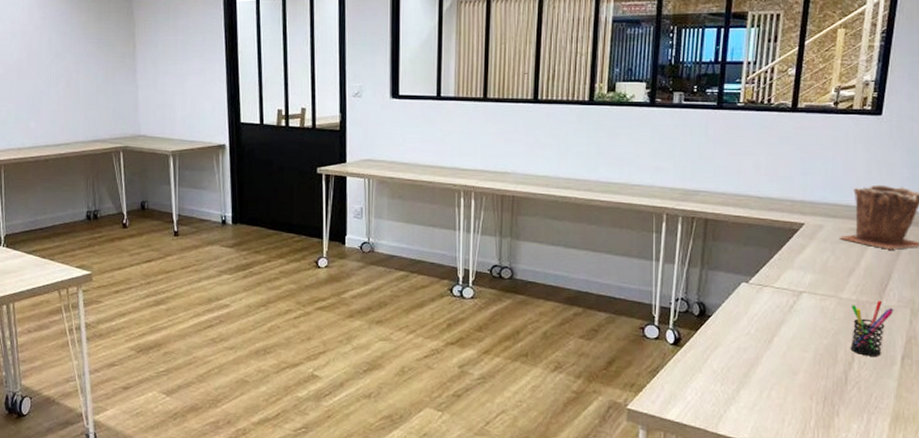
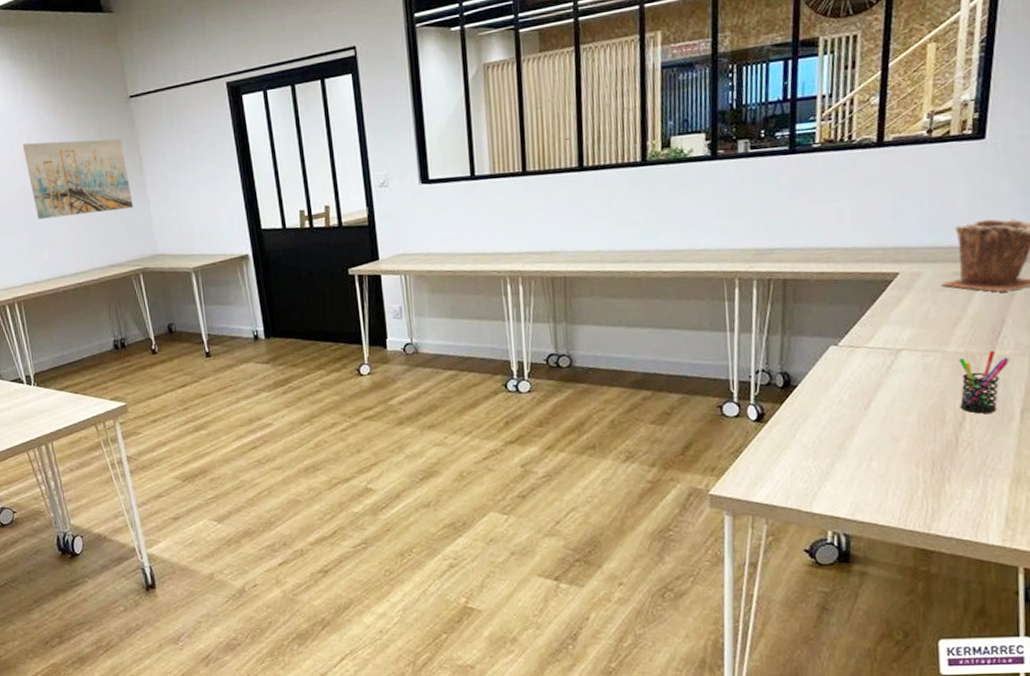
wall art: none [23,18,122,90] -> present [22,138,133,220]

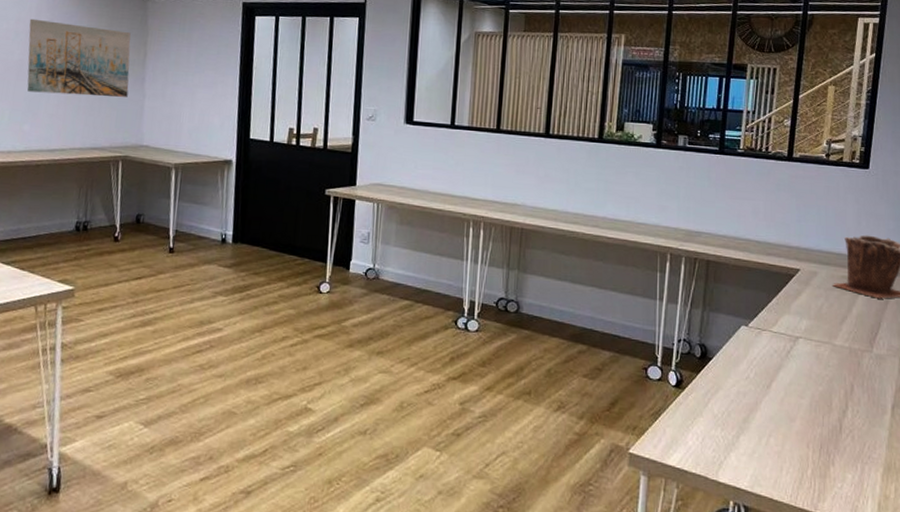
pen holder: present [959,350,1010,414] -> none [844,348,884,405]

